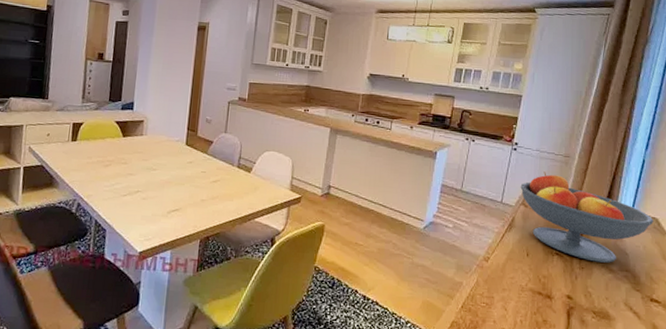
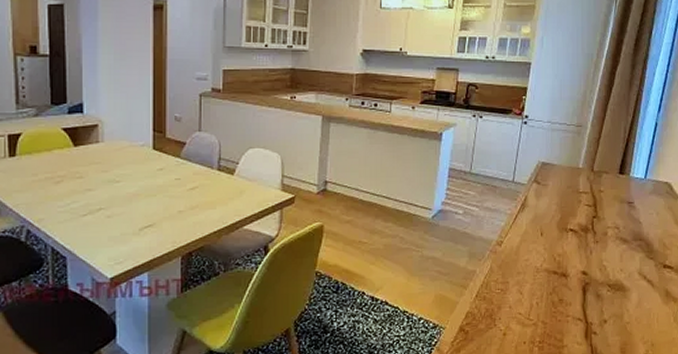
fruit bowl: present [520,171,654,263] -> none [532,144,666,234]

